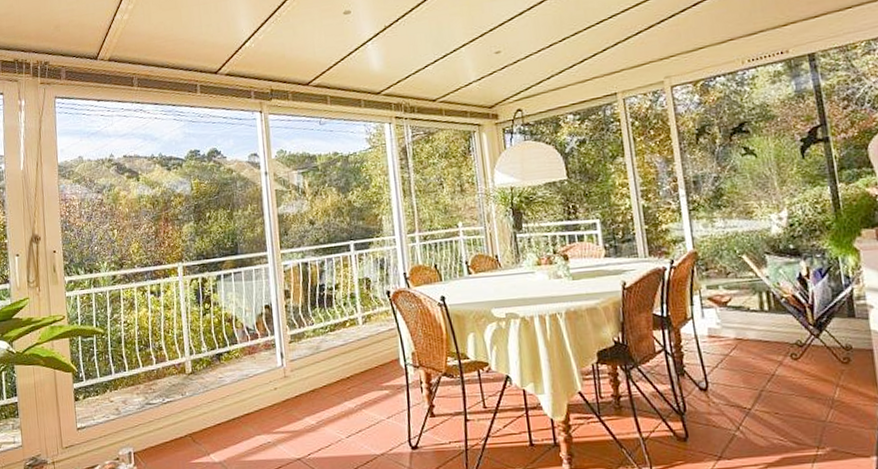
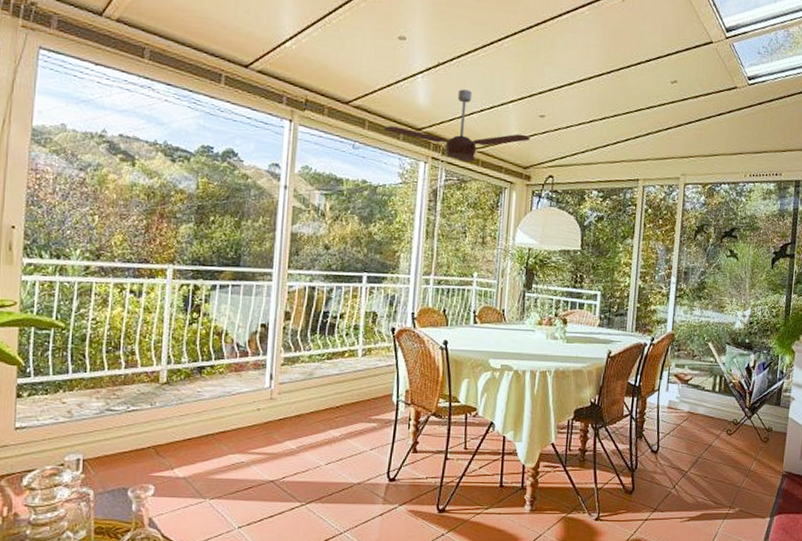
ceiling fan: none [345,44,490,115] -> present [384,89,530,162]

